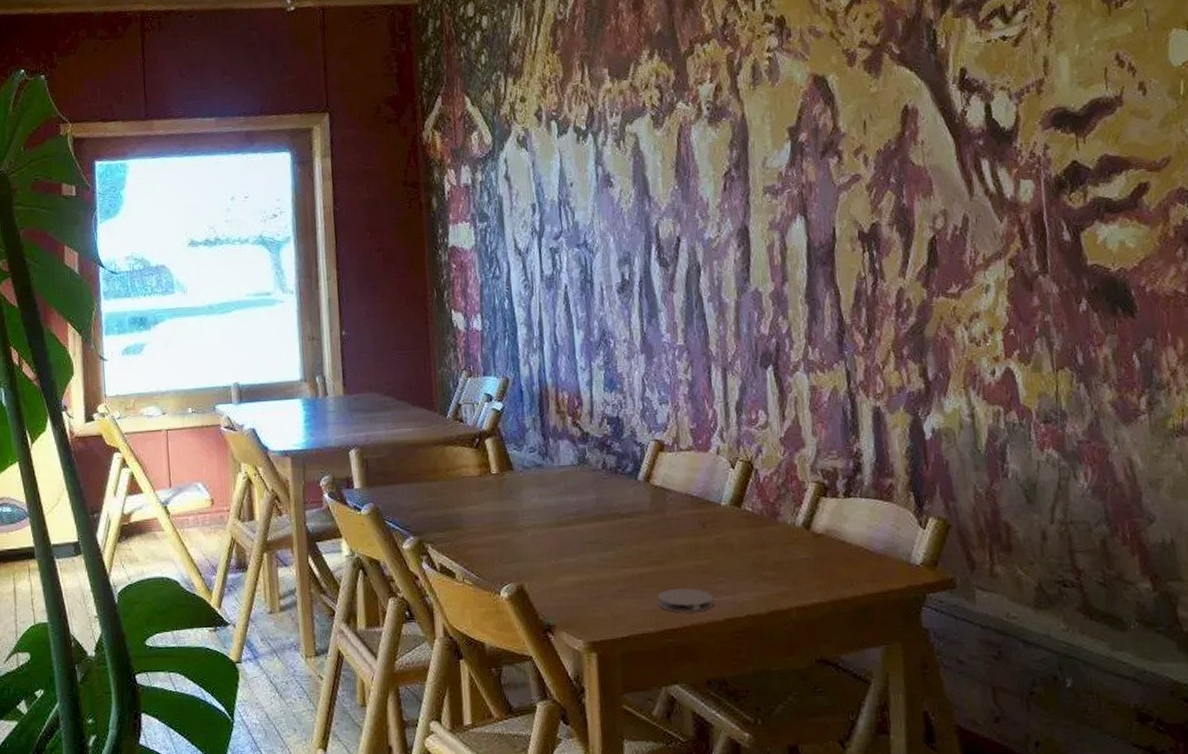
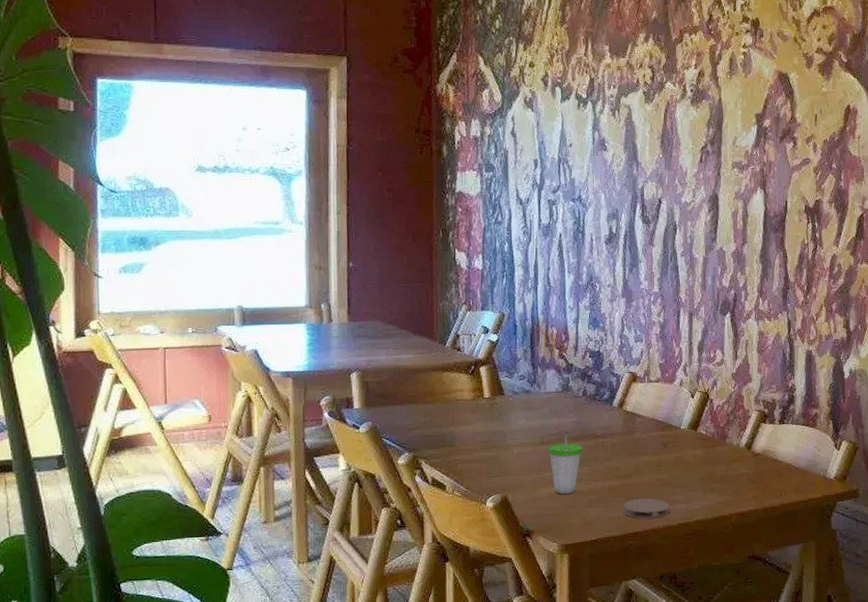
cup: none [566,510,606,584] -> present [548,431,583,495]

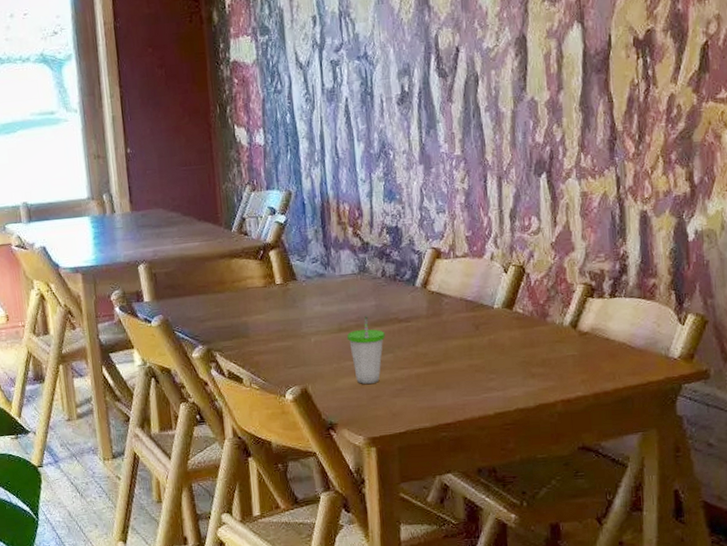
coaster: present [623,498,669,519] -> none [432,386,485,409]

